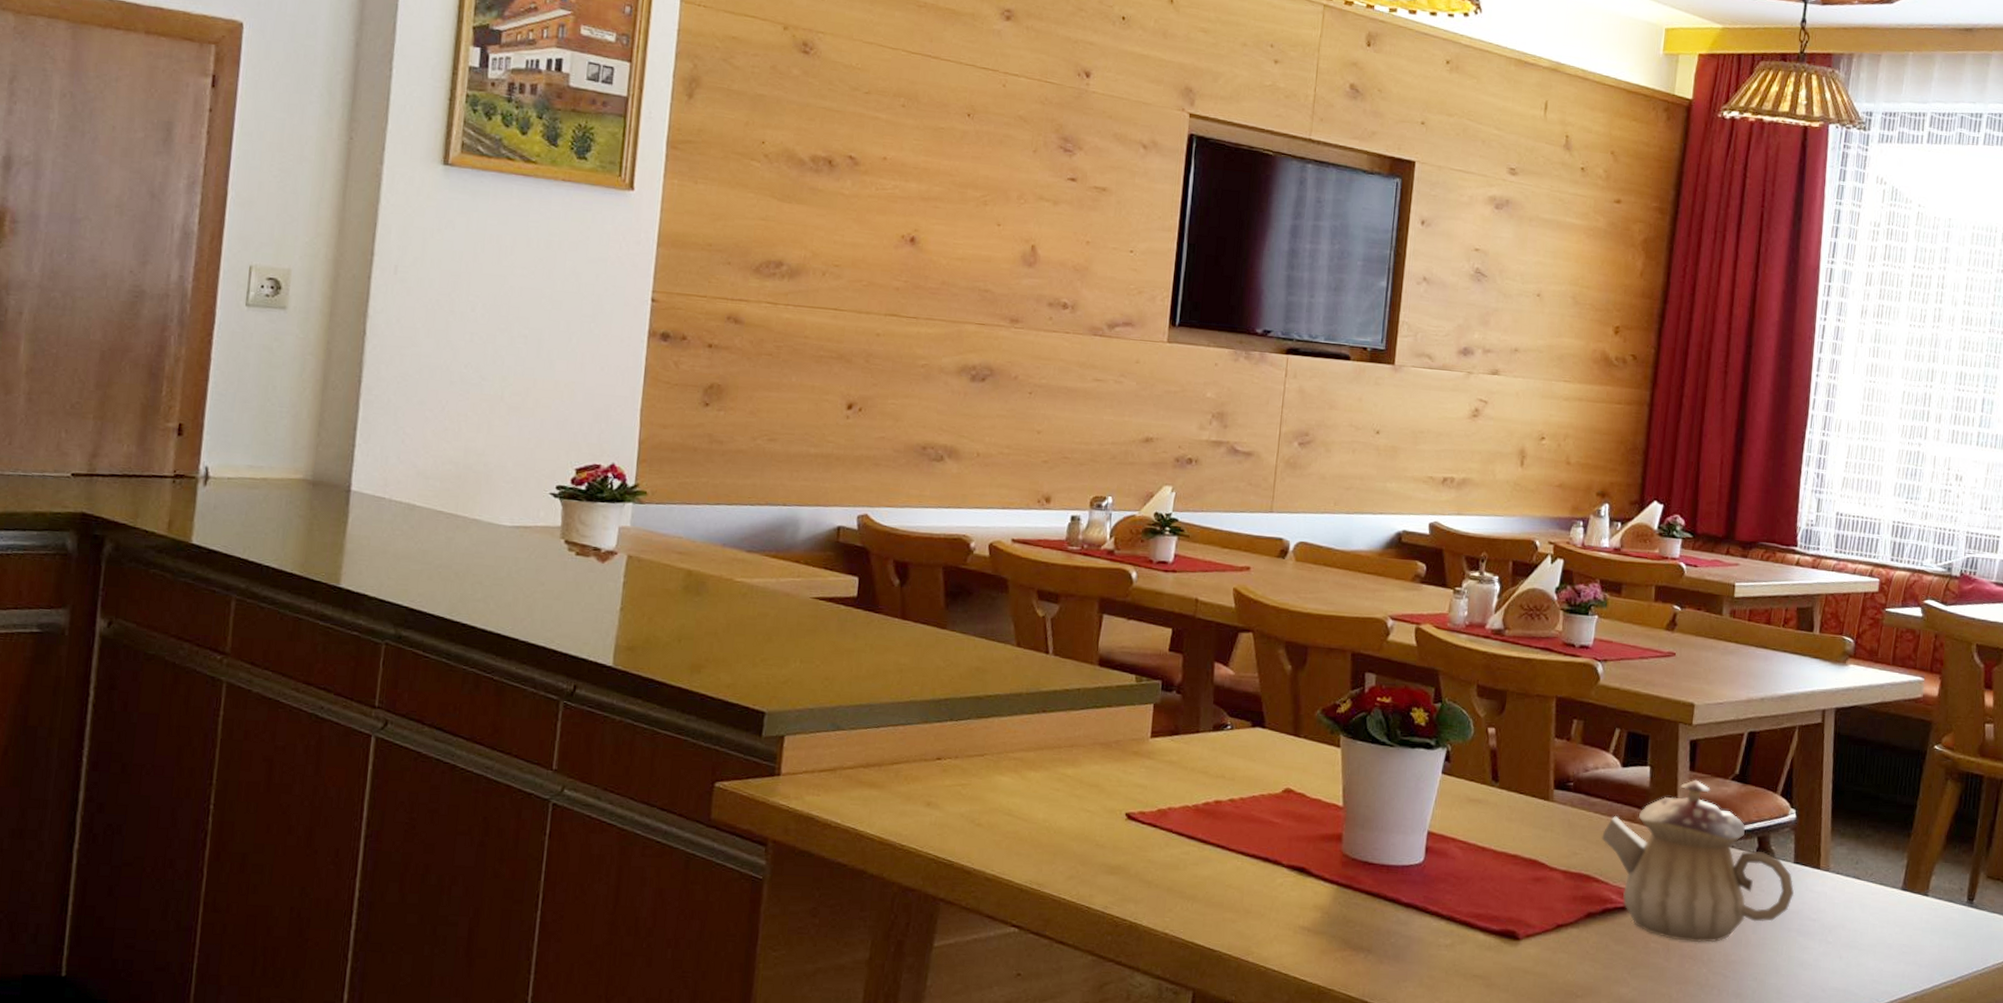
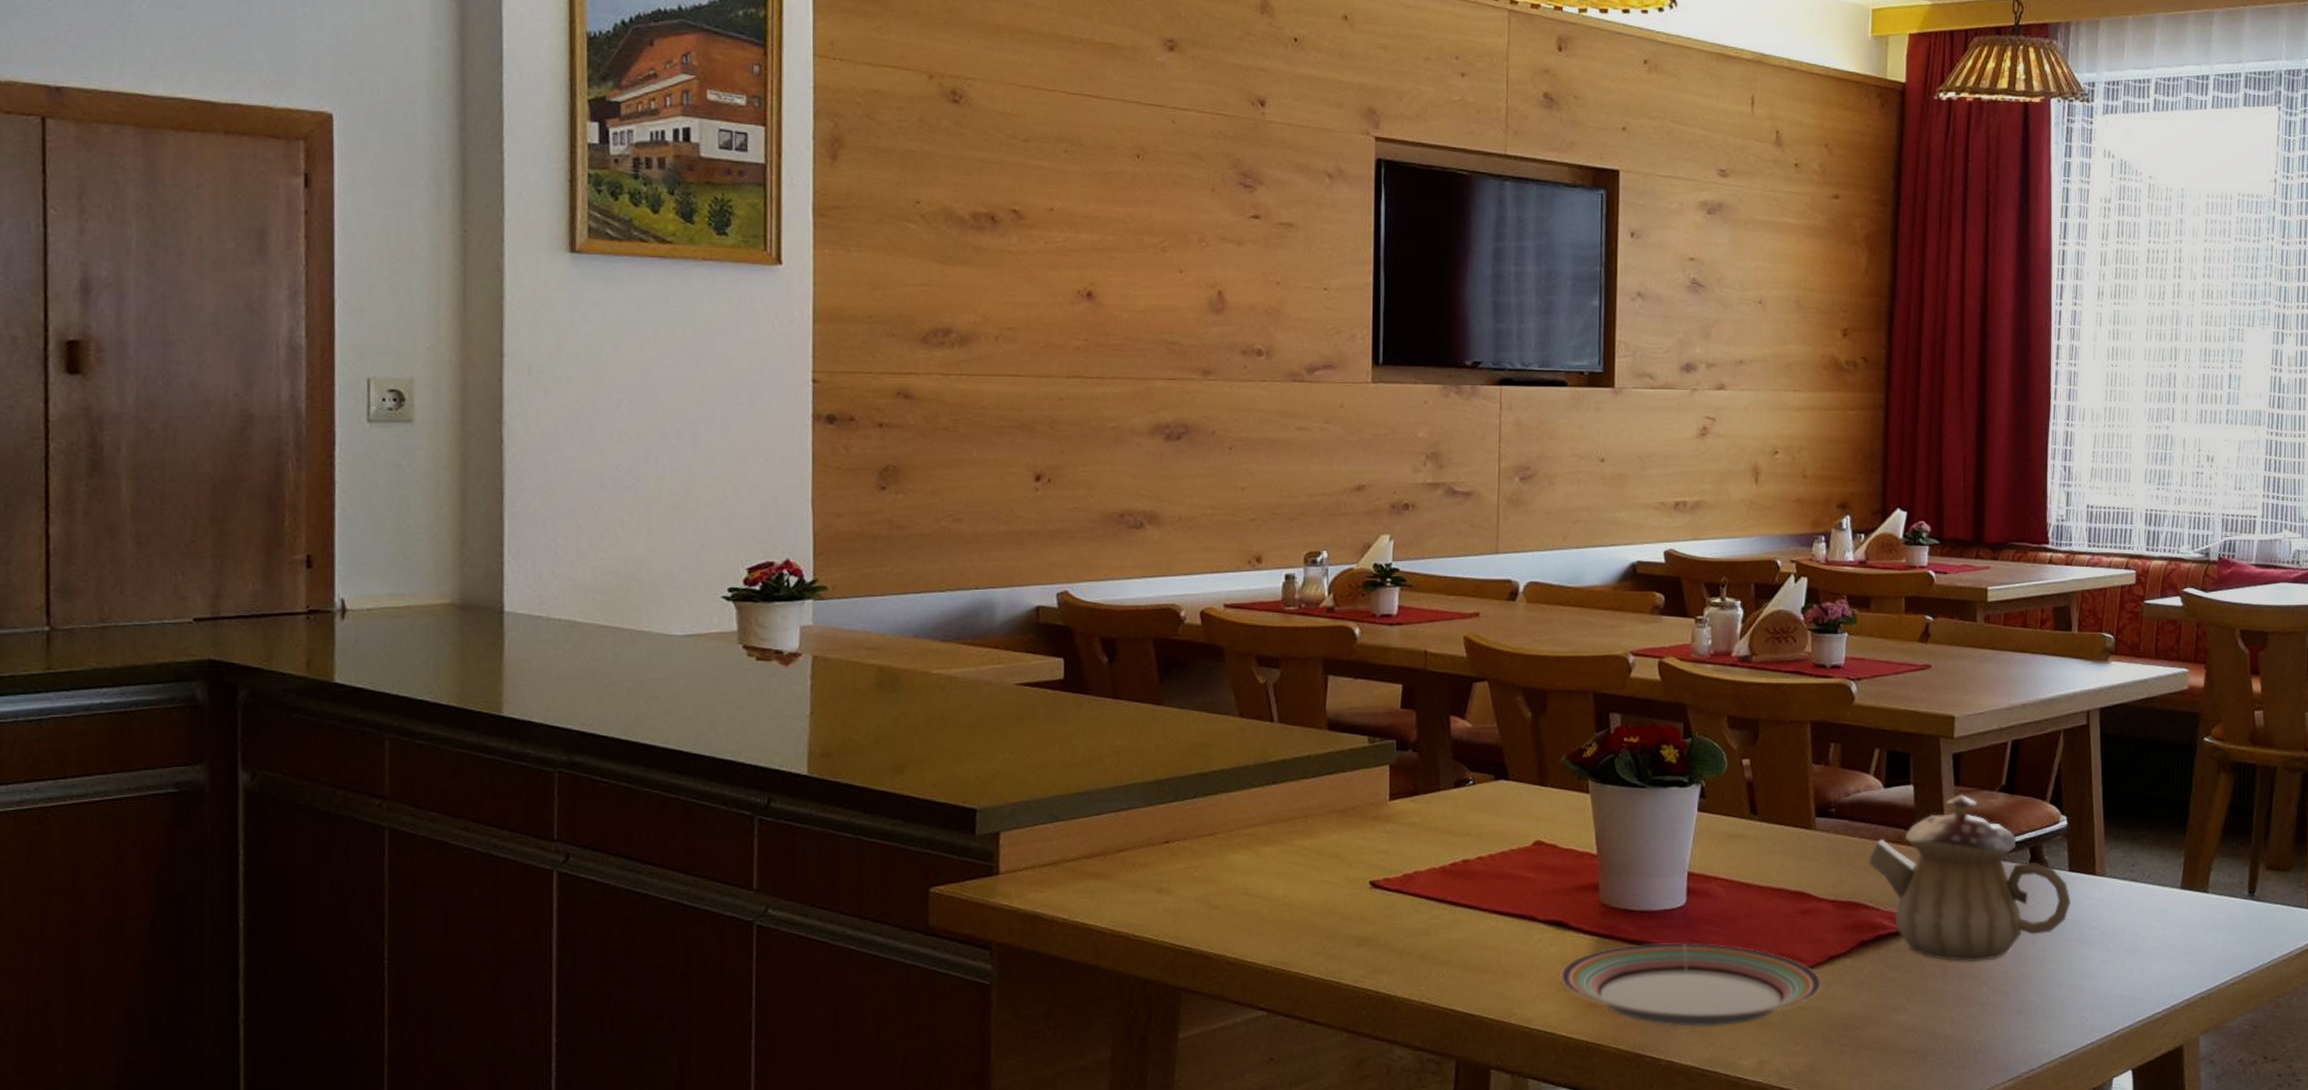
plate: none [1299,896,1548,983] -> present [1561,943,1821,1027]

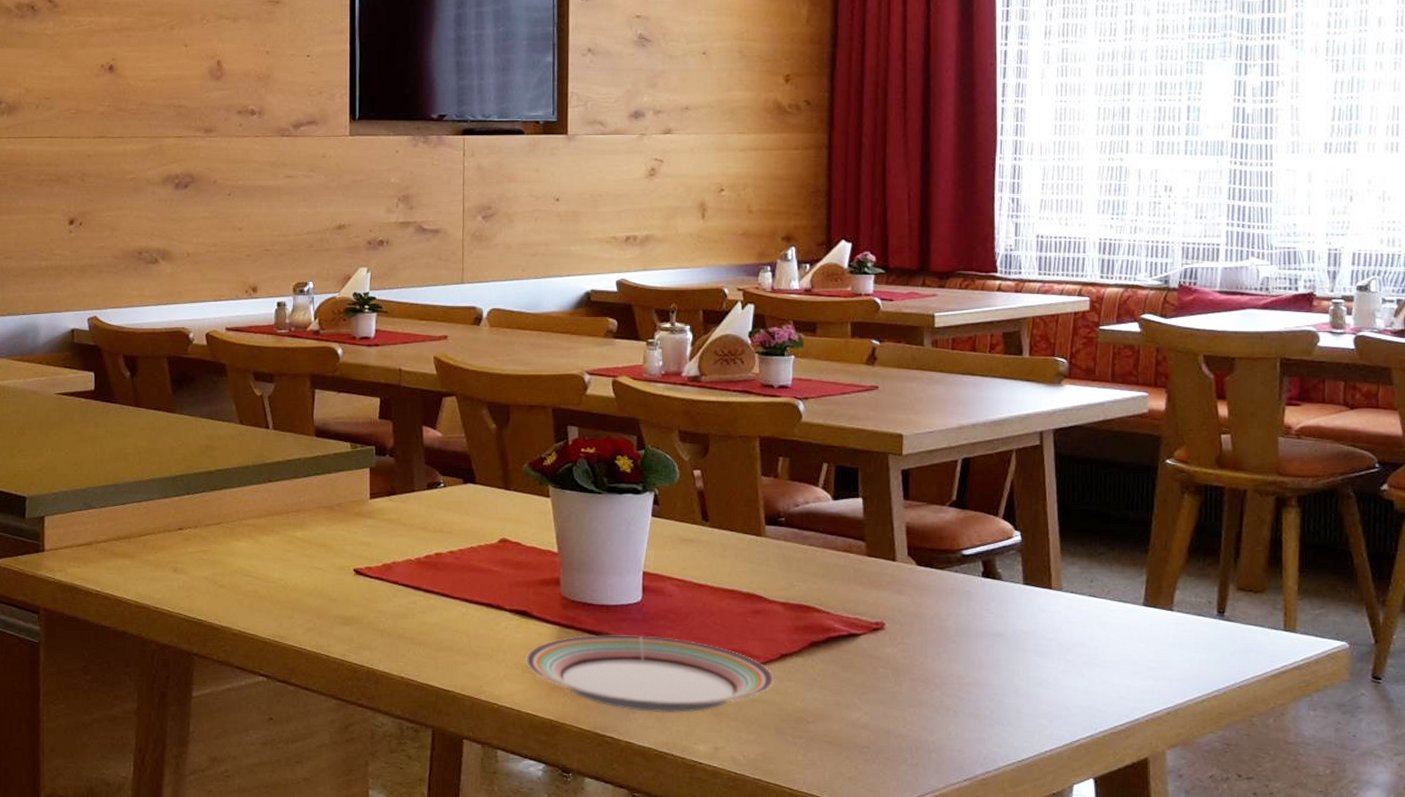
teapot: present [1869,794,2070,962] -> none [819,508,1026,667]

